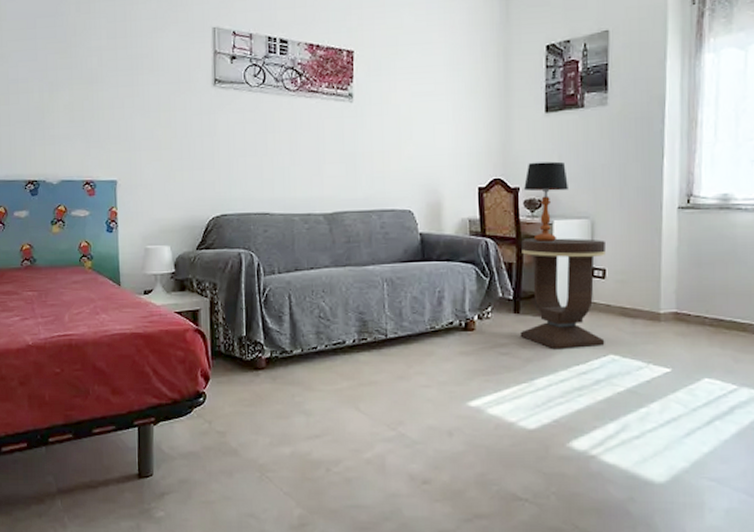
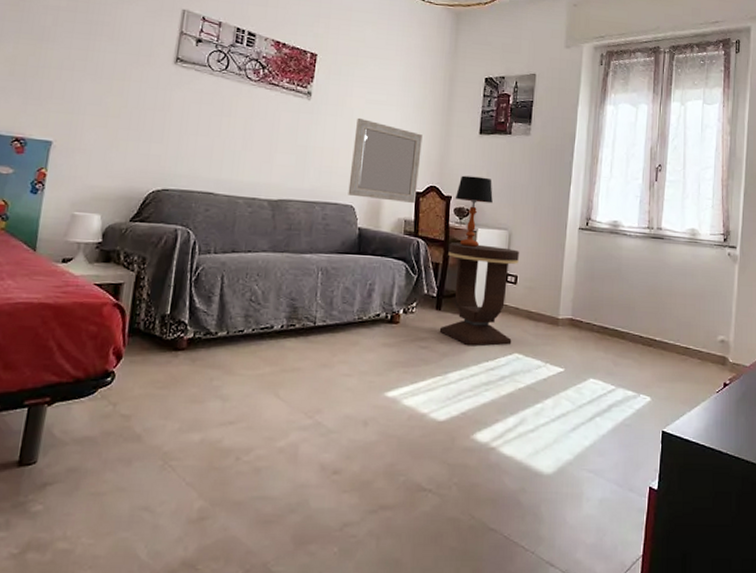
home mirror: none [404,113,480,201] -> present [348,117,423,204]

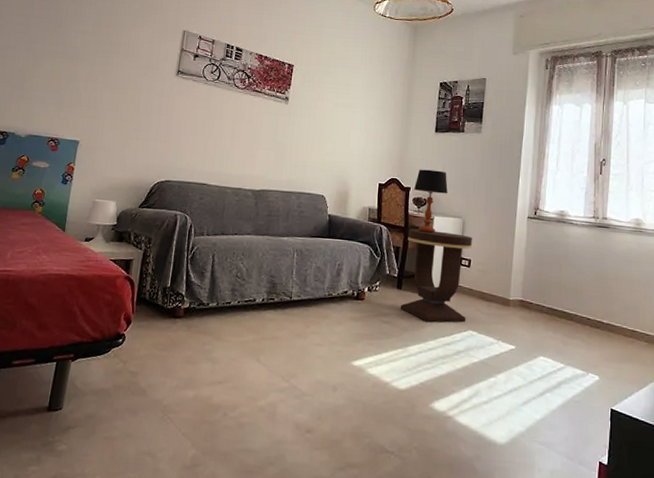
home mirror: present [348,117,423,204] -> none [319,119,385,194]

